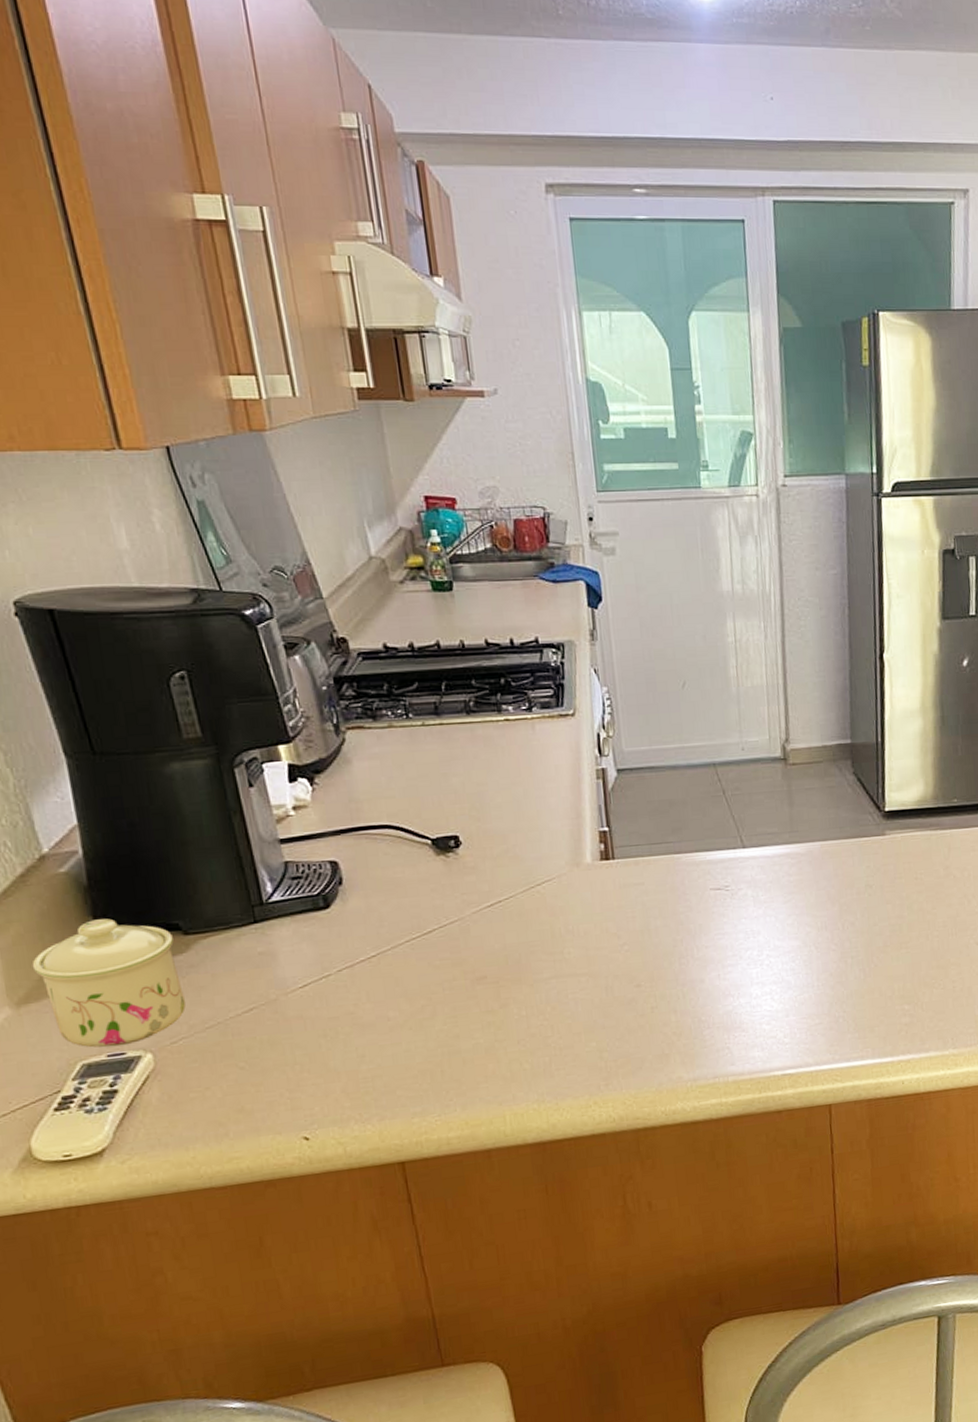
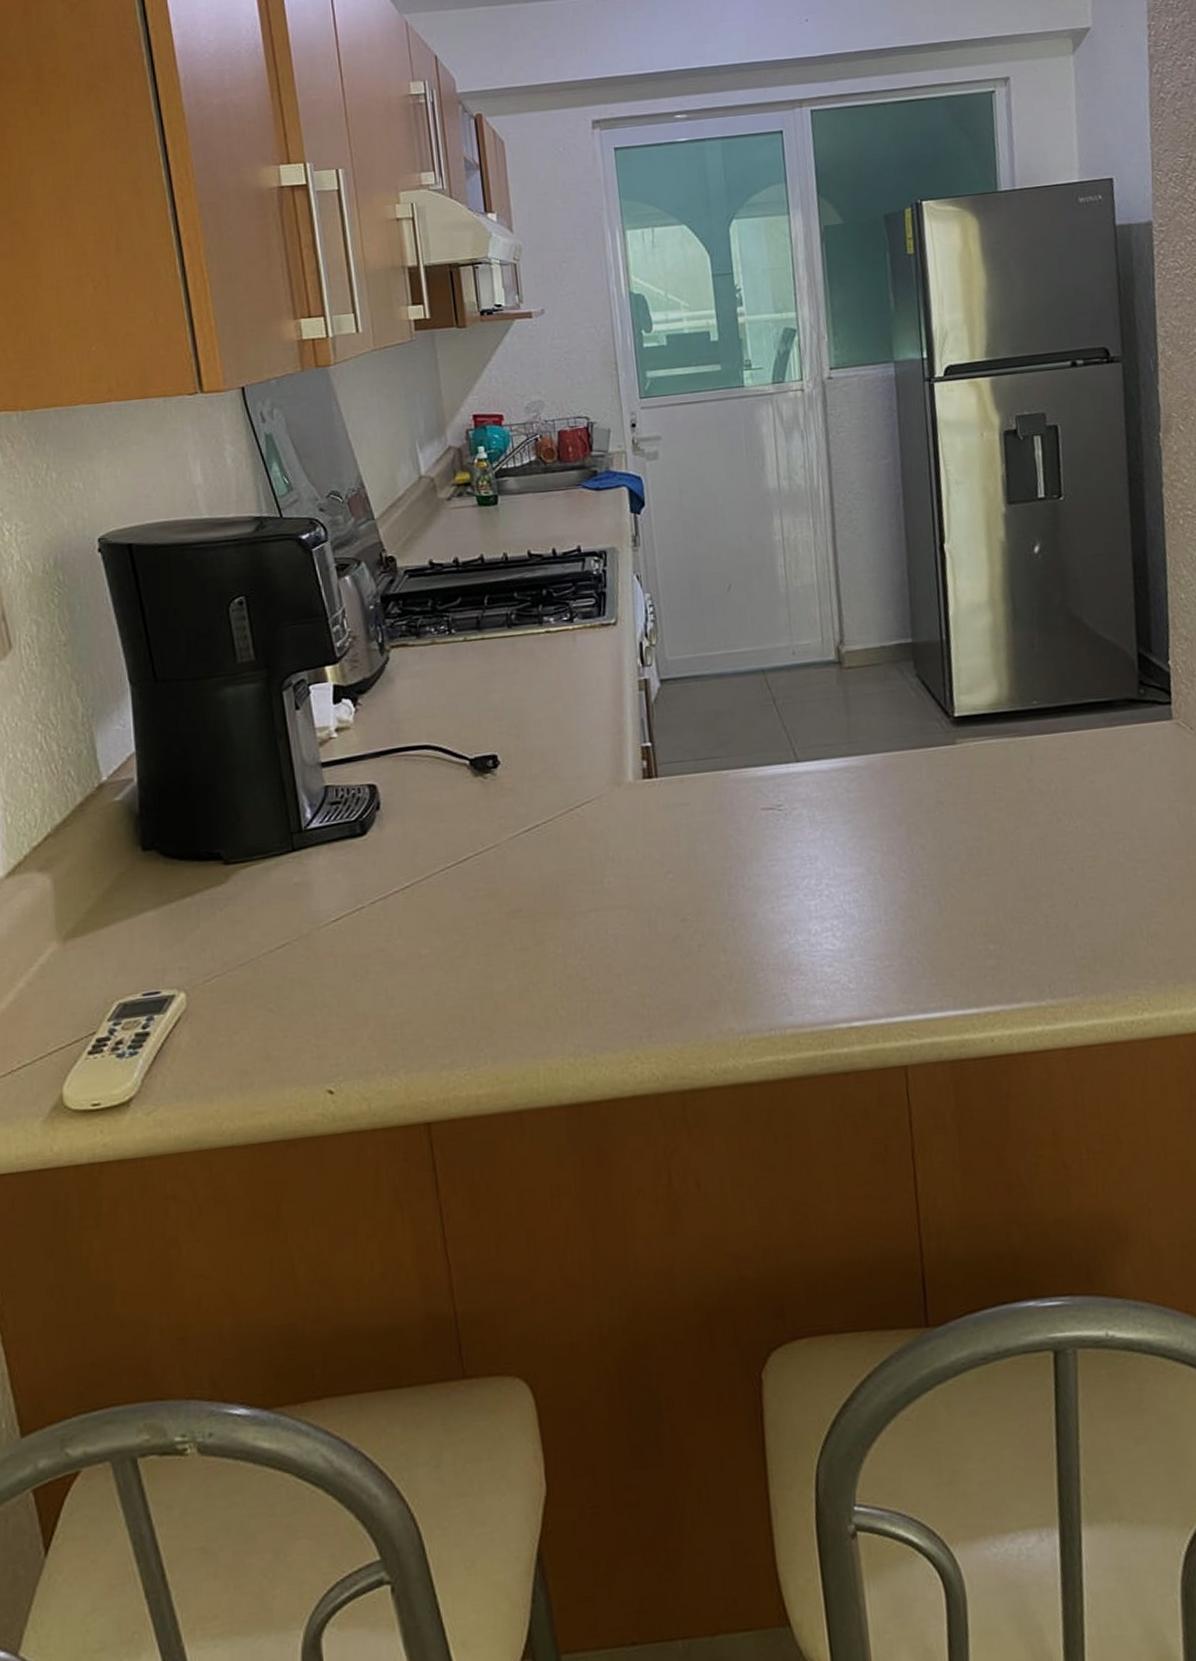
sugar bowl: present [32,918,186,1048] -> none [81,848,221,986]

